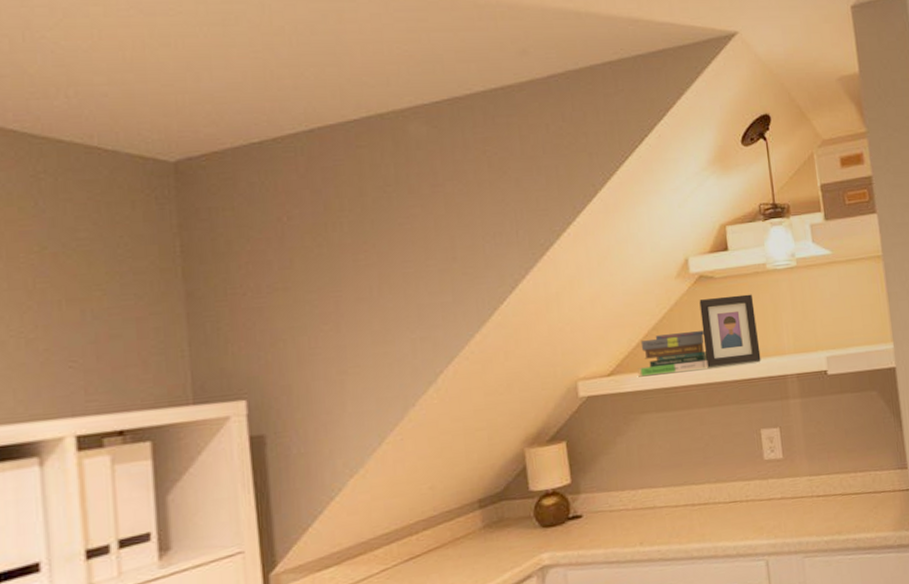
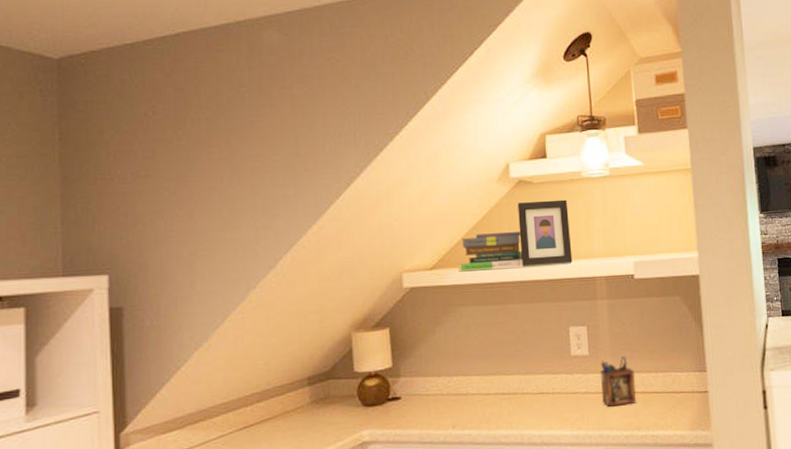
desk organizer: none [795,457,835,512] -> present [600,356,637,407]

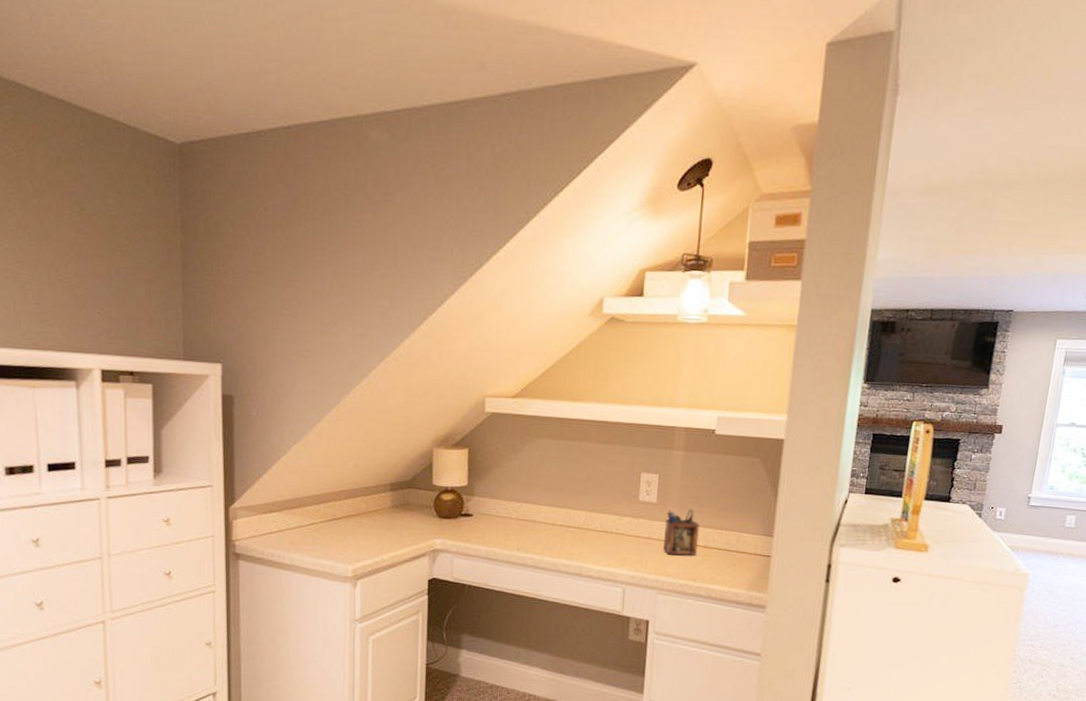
books: present [458,232,523,272] -> none [539,368,606,407]
picture frame: present [518,199,573,267] -> none [603,341,658,410]

